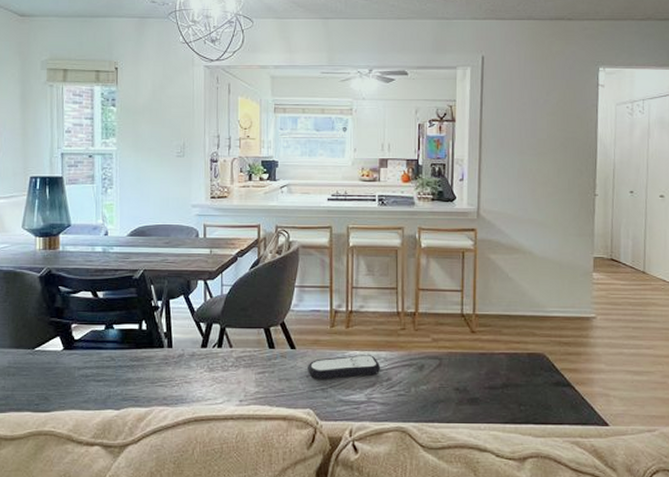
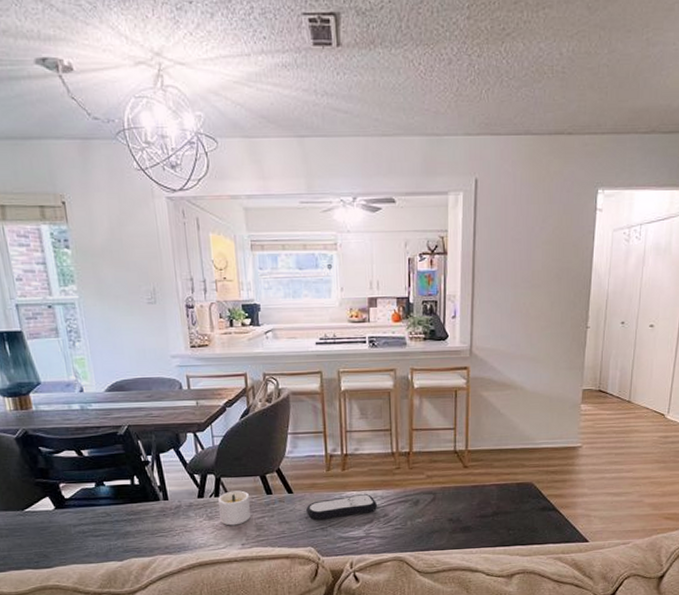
candle: none [221,342,252,380] -> present [218,490,251,526]

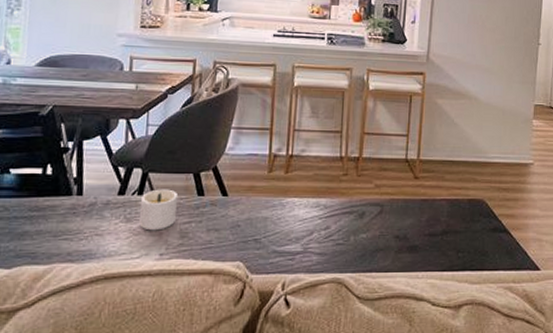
remote control: present [306,493,378,521] -> none [240,201,320,230]

